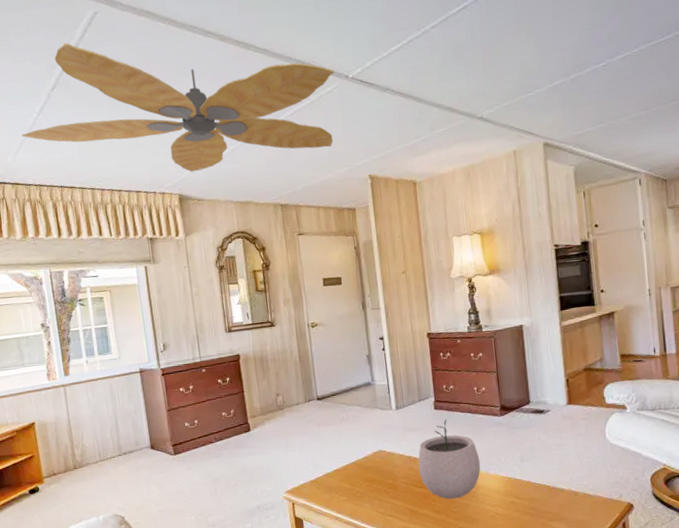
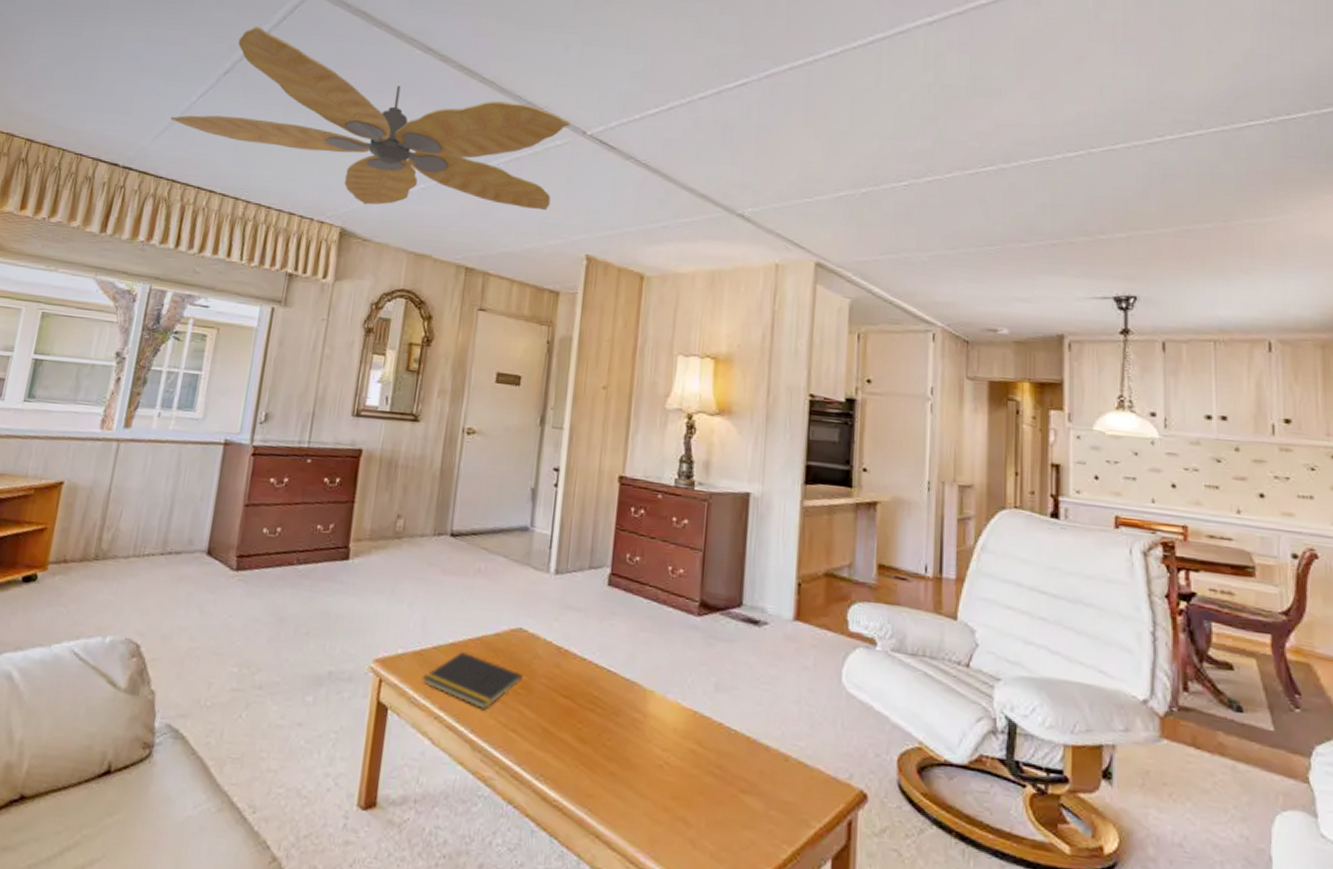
notepad: none [321,474,389,507] -> present [423,652,523,709]
plant pot: present [418,419,481,499] -> none [568,603,658,727]

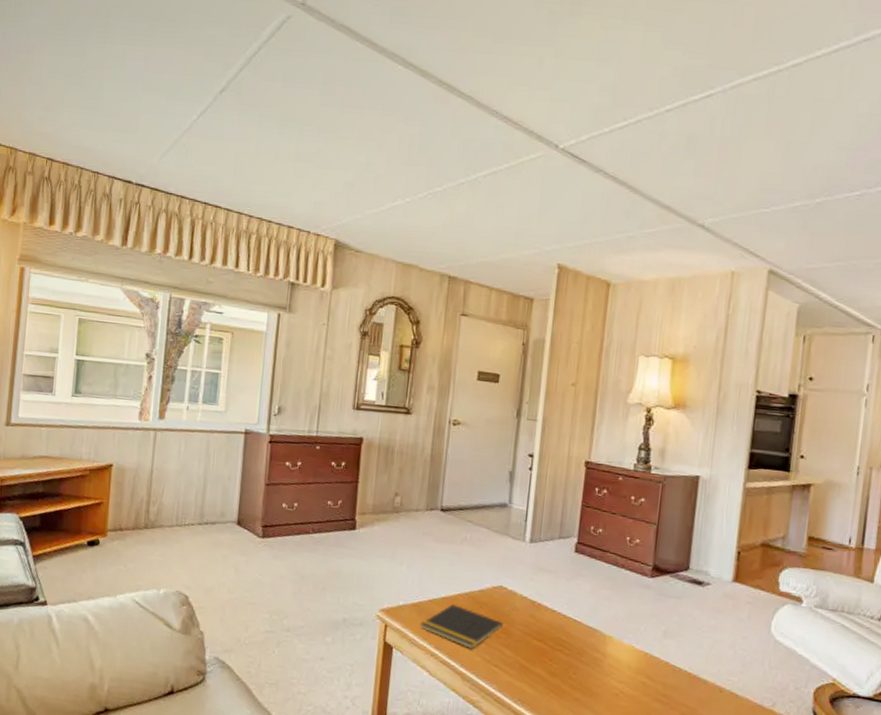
ceiling fan: present [170,26,570,211] -> none [174,43,544,223]

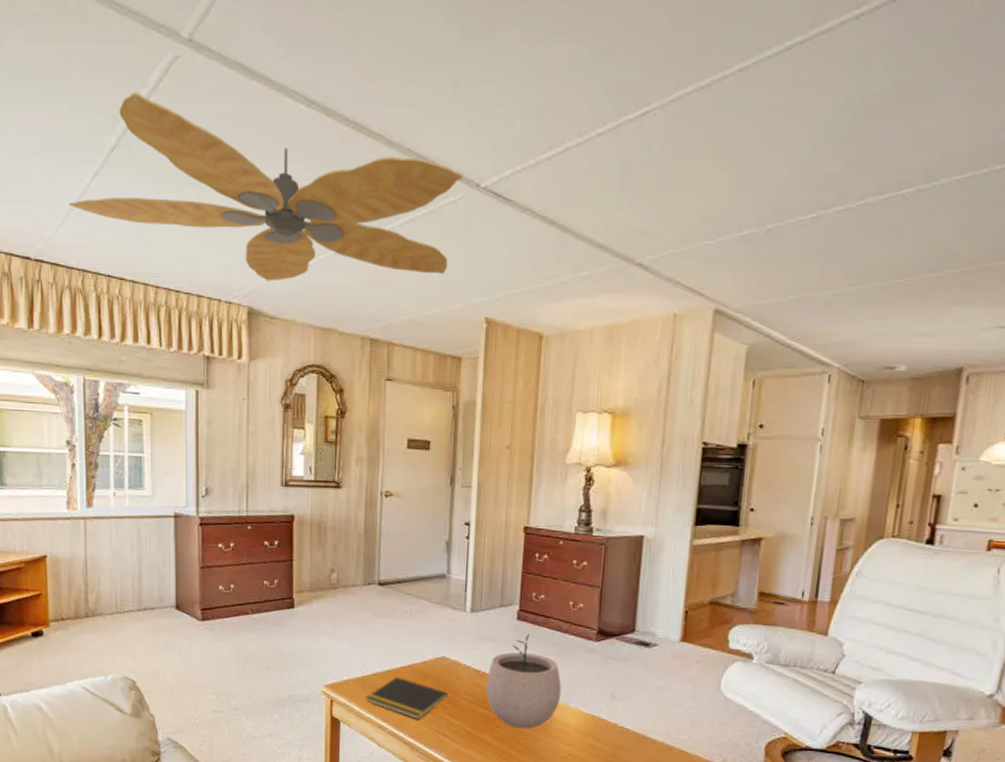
ceiling fan: none [174,43,544,223] -> present [69,91,463,282]
plant pot: none [541,567,616,664] -> present [486,634,562,729]

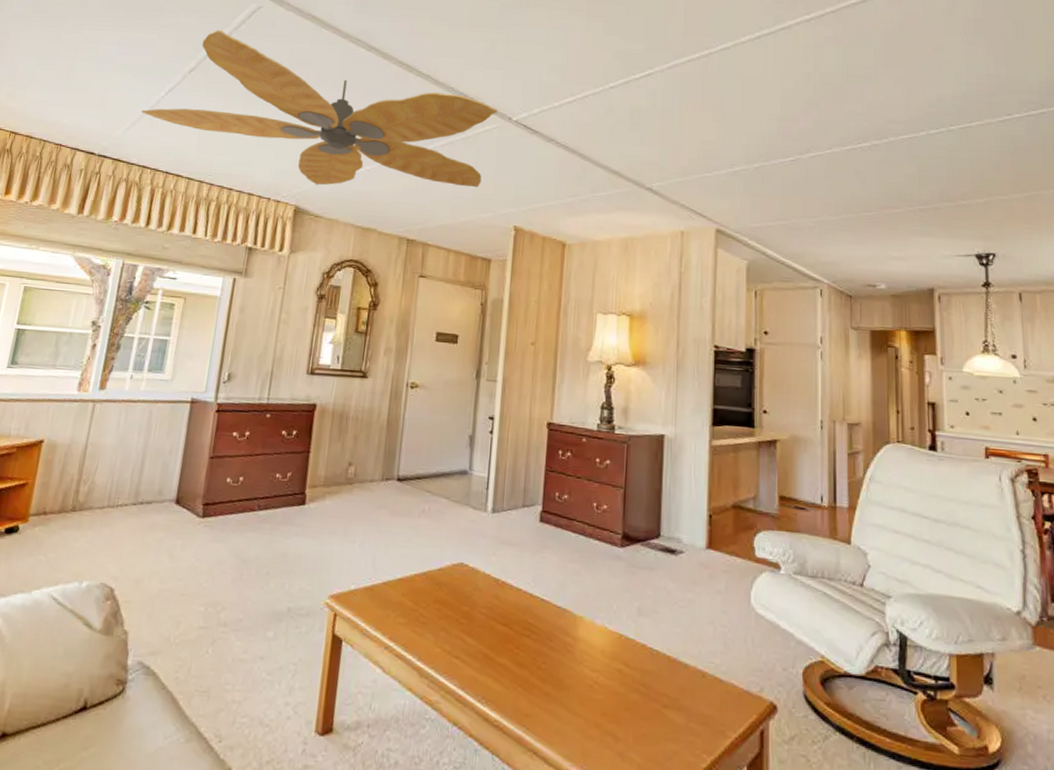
notepad: present [366,677,448,719] -> none [374,587,464,638]
plant pot: present [486,634,562,729] -> none [505,538,586,651]

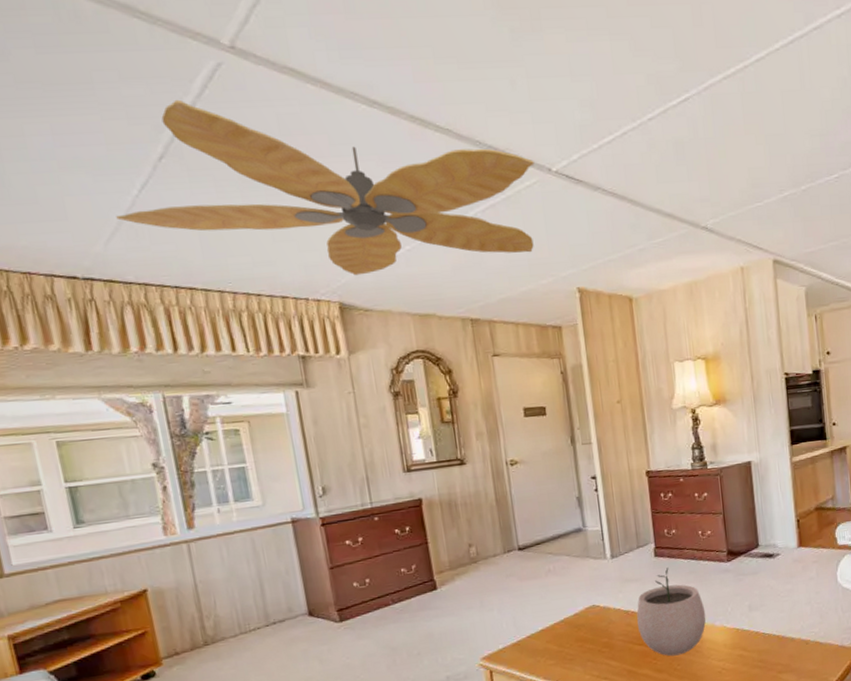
plant pot: none [505,538,586,651] -> present [636,567,706,656]

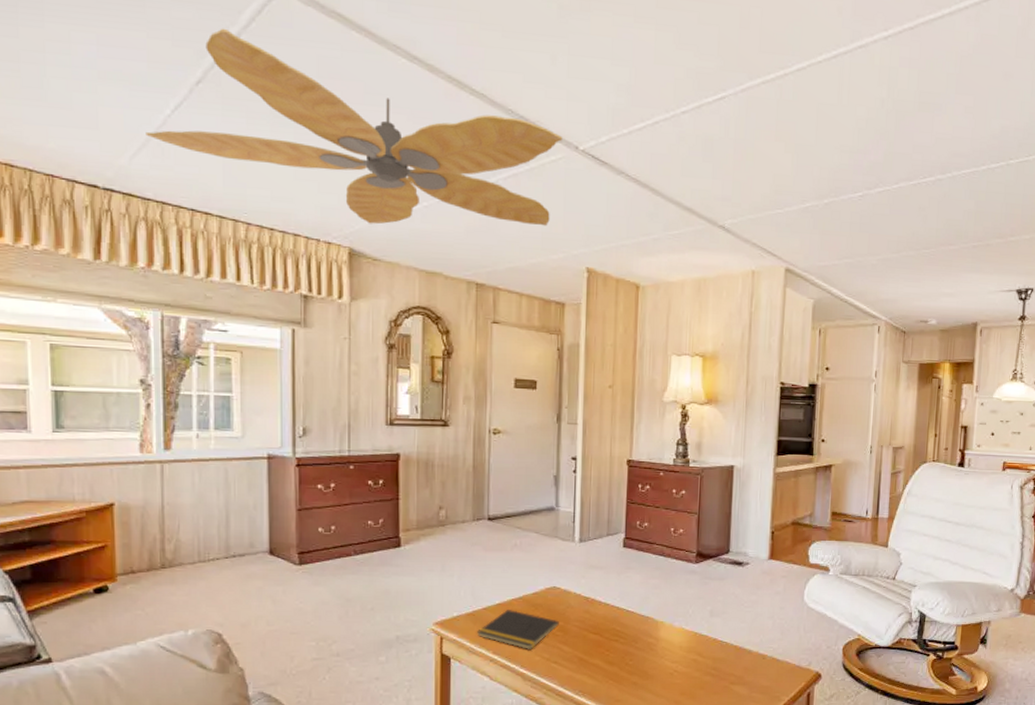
notepad: none [525,634,604,670] -> present [477,610,559,649]
plant pot: present [636,567,706,656] -> none [596,560,666,650]

